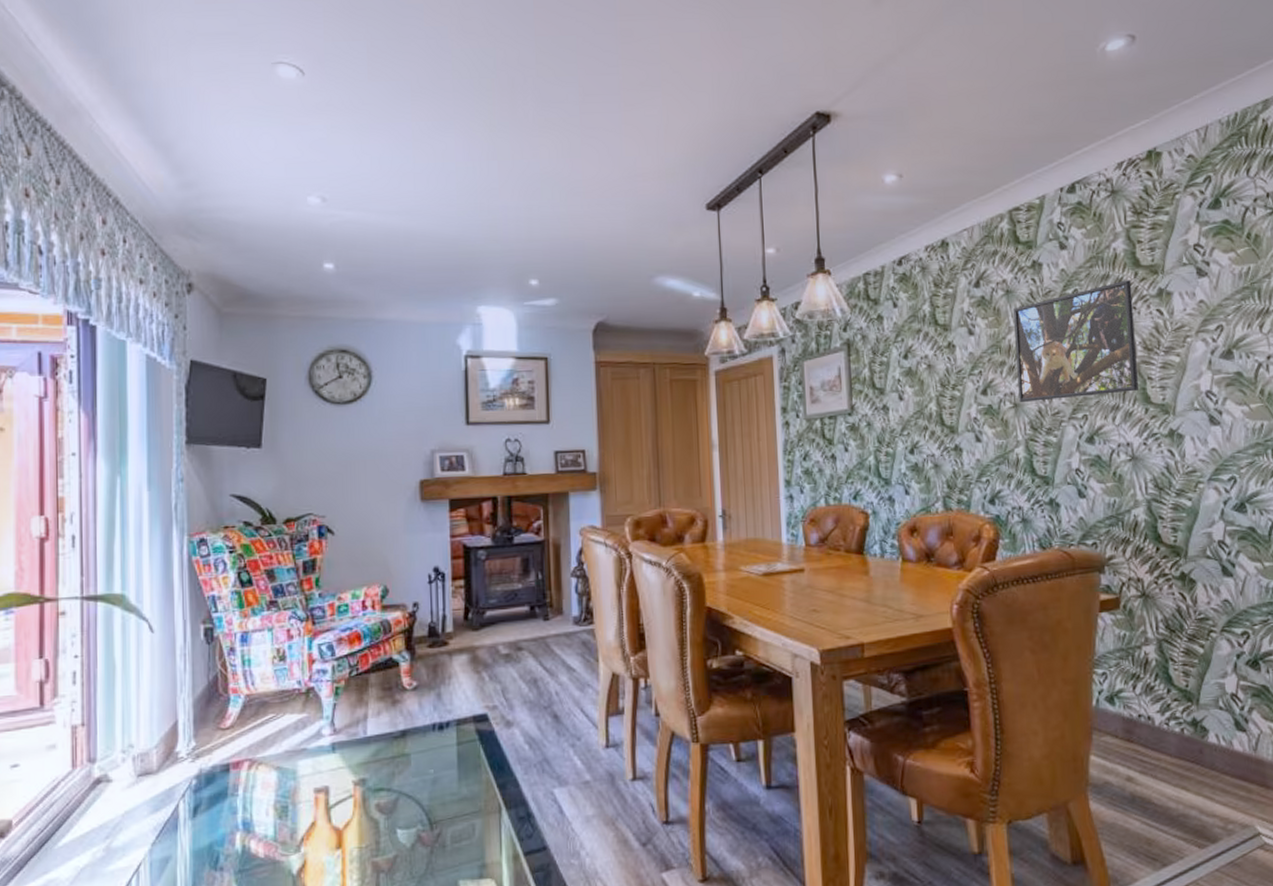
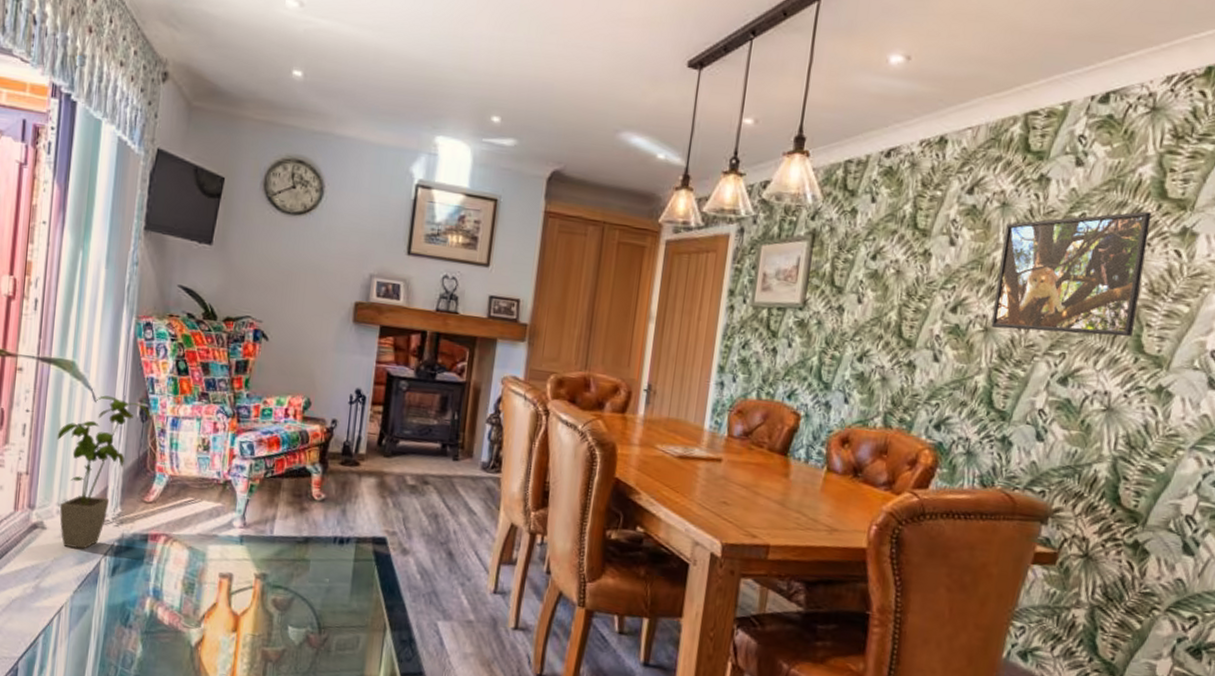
house plant: none [113,623,217,797] -> present [57,395,151,549]

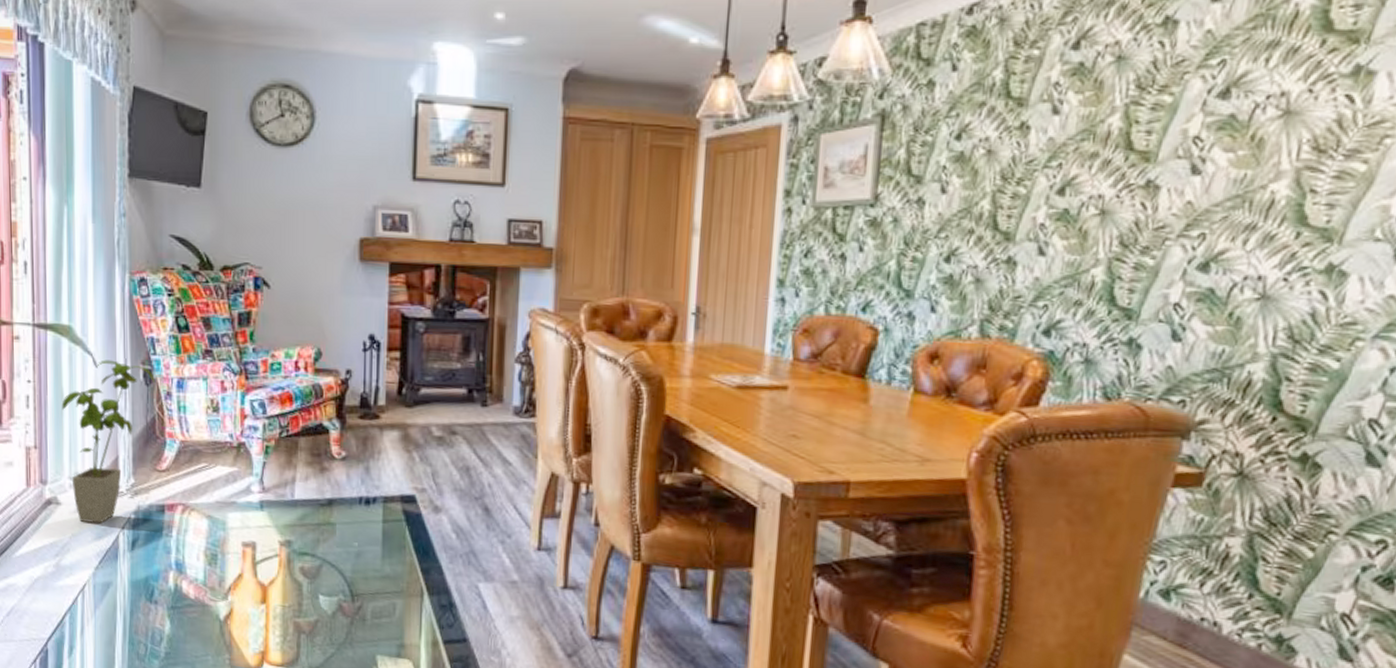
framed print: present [991,211,1152,337] -> none [1109,50,1314,210]

